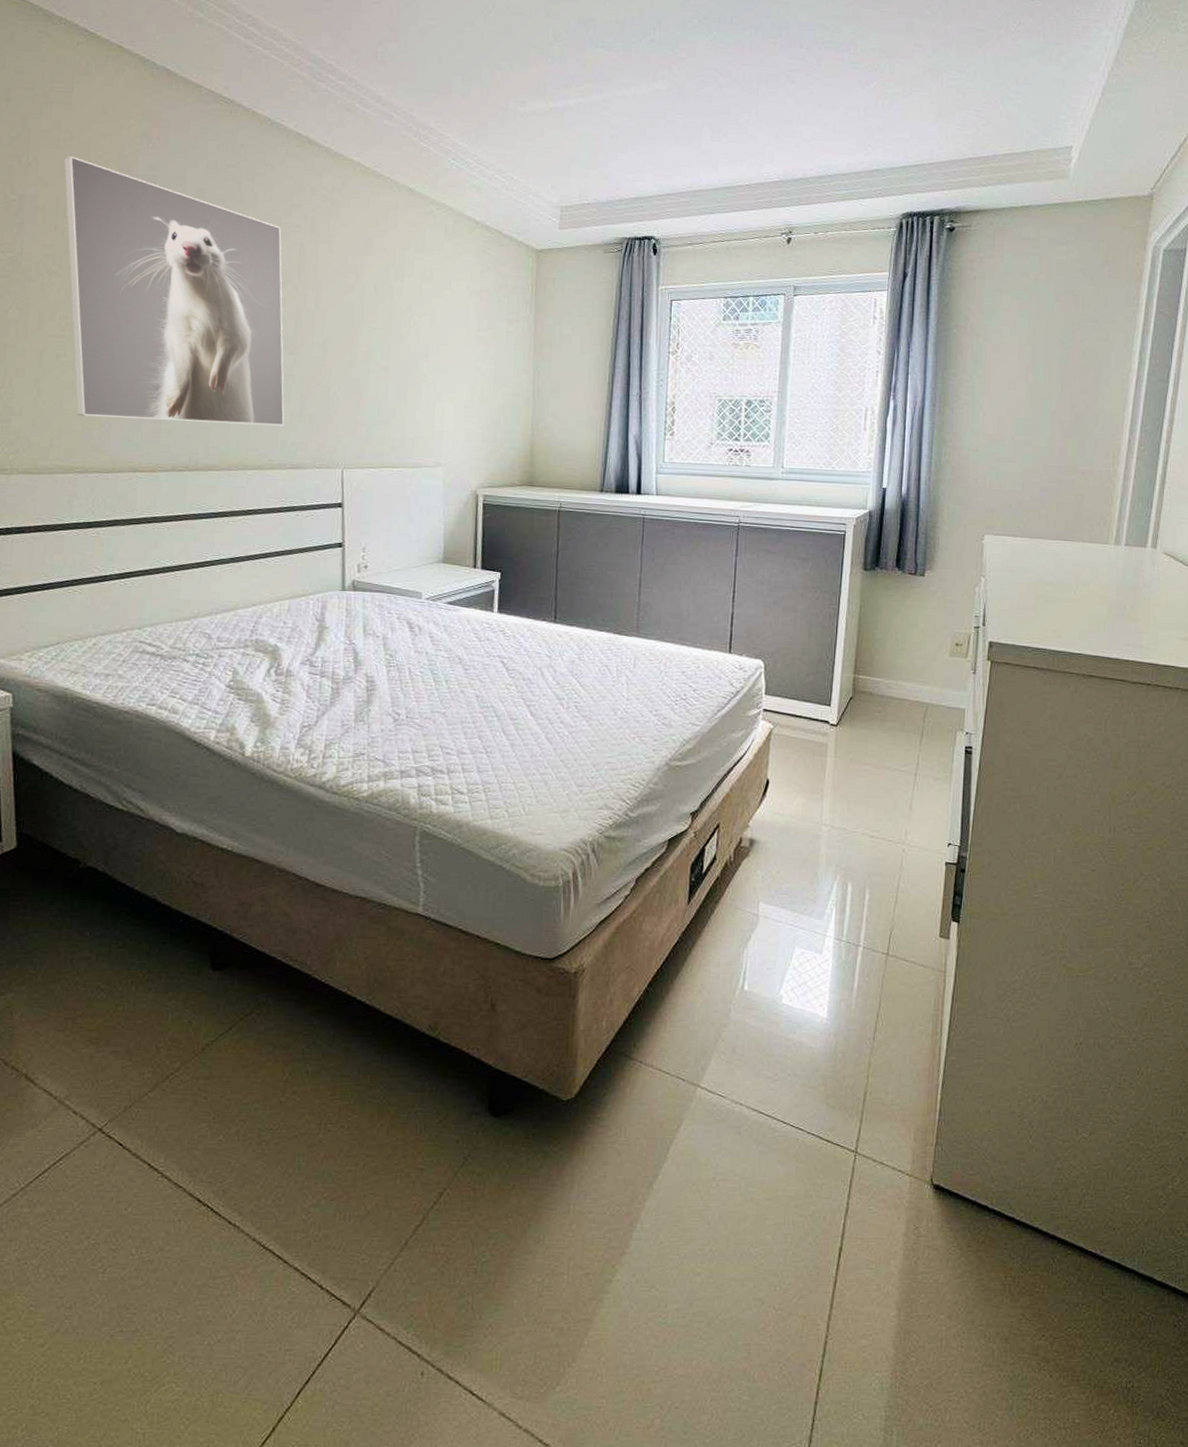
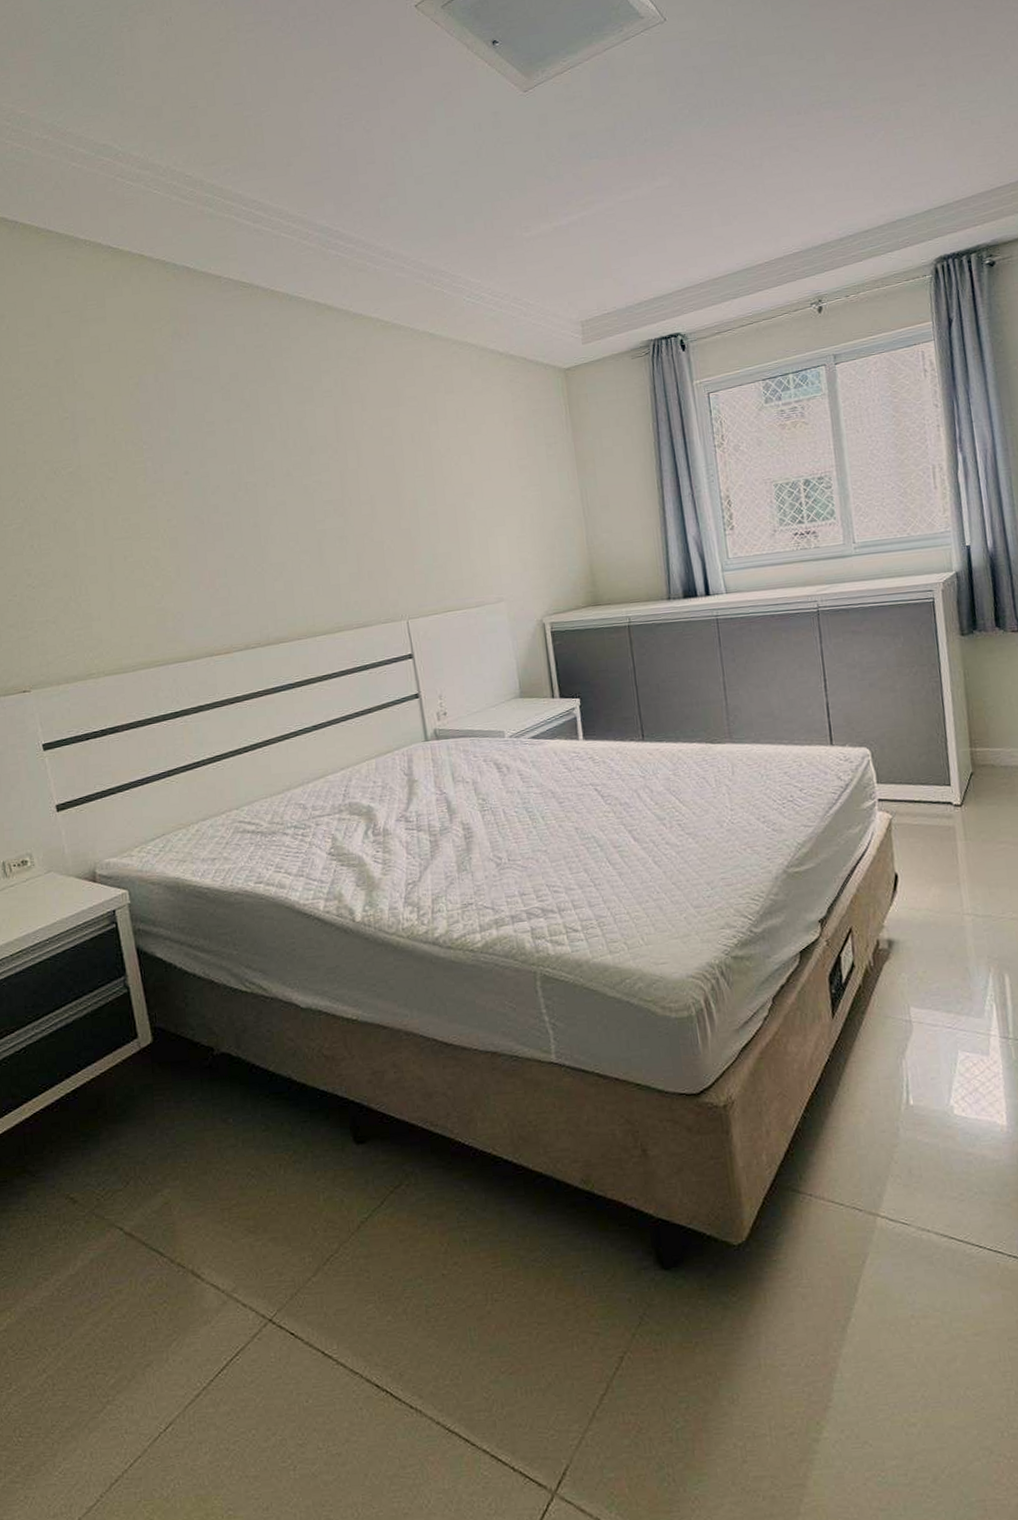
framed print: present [64,156,285,426] -> none [106,366,345,611]

